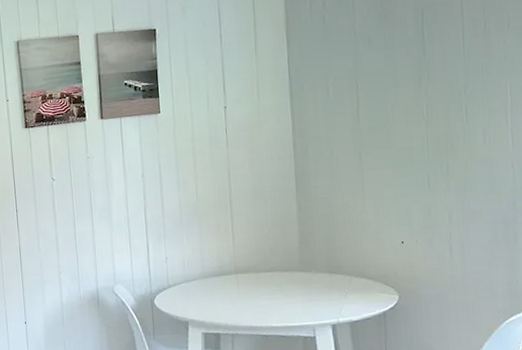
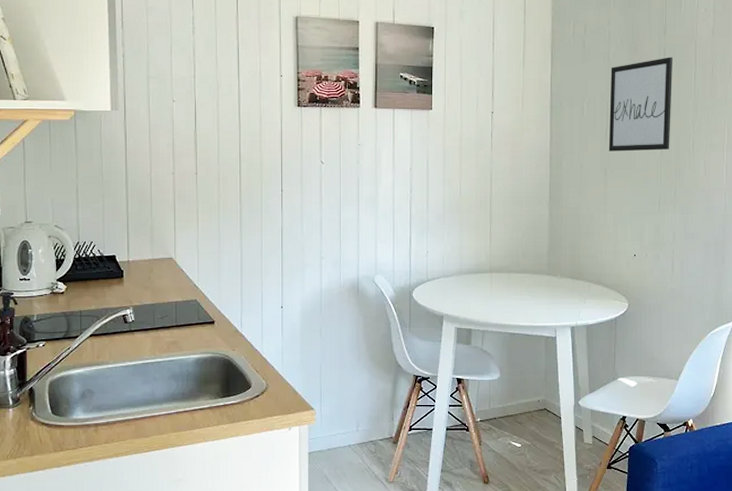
wall art: none [357,17,437,132] -> present [608,57,672,152]

